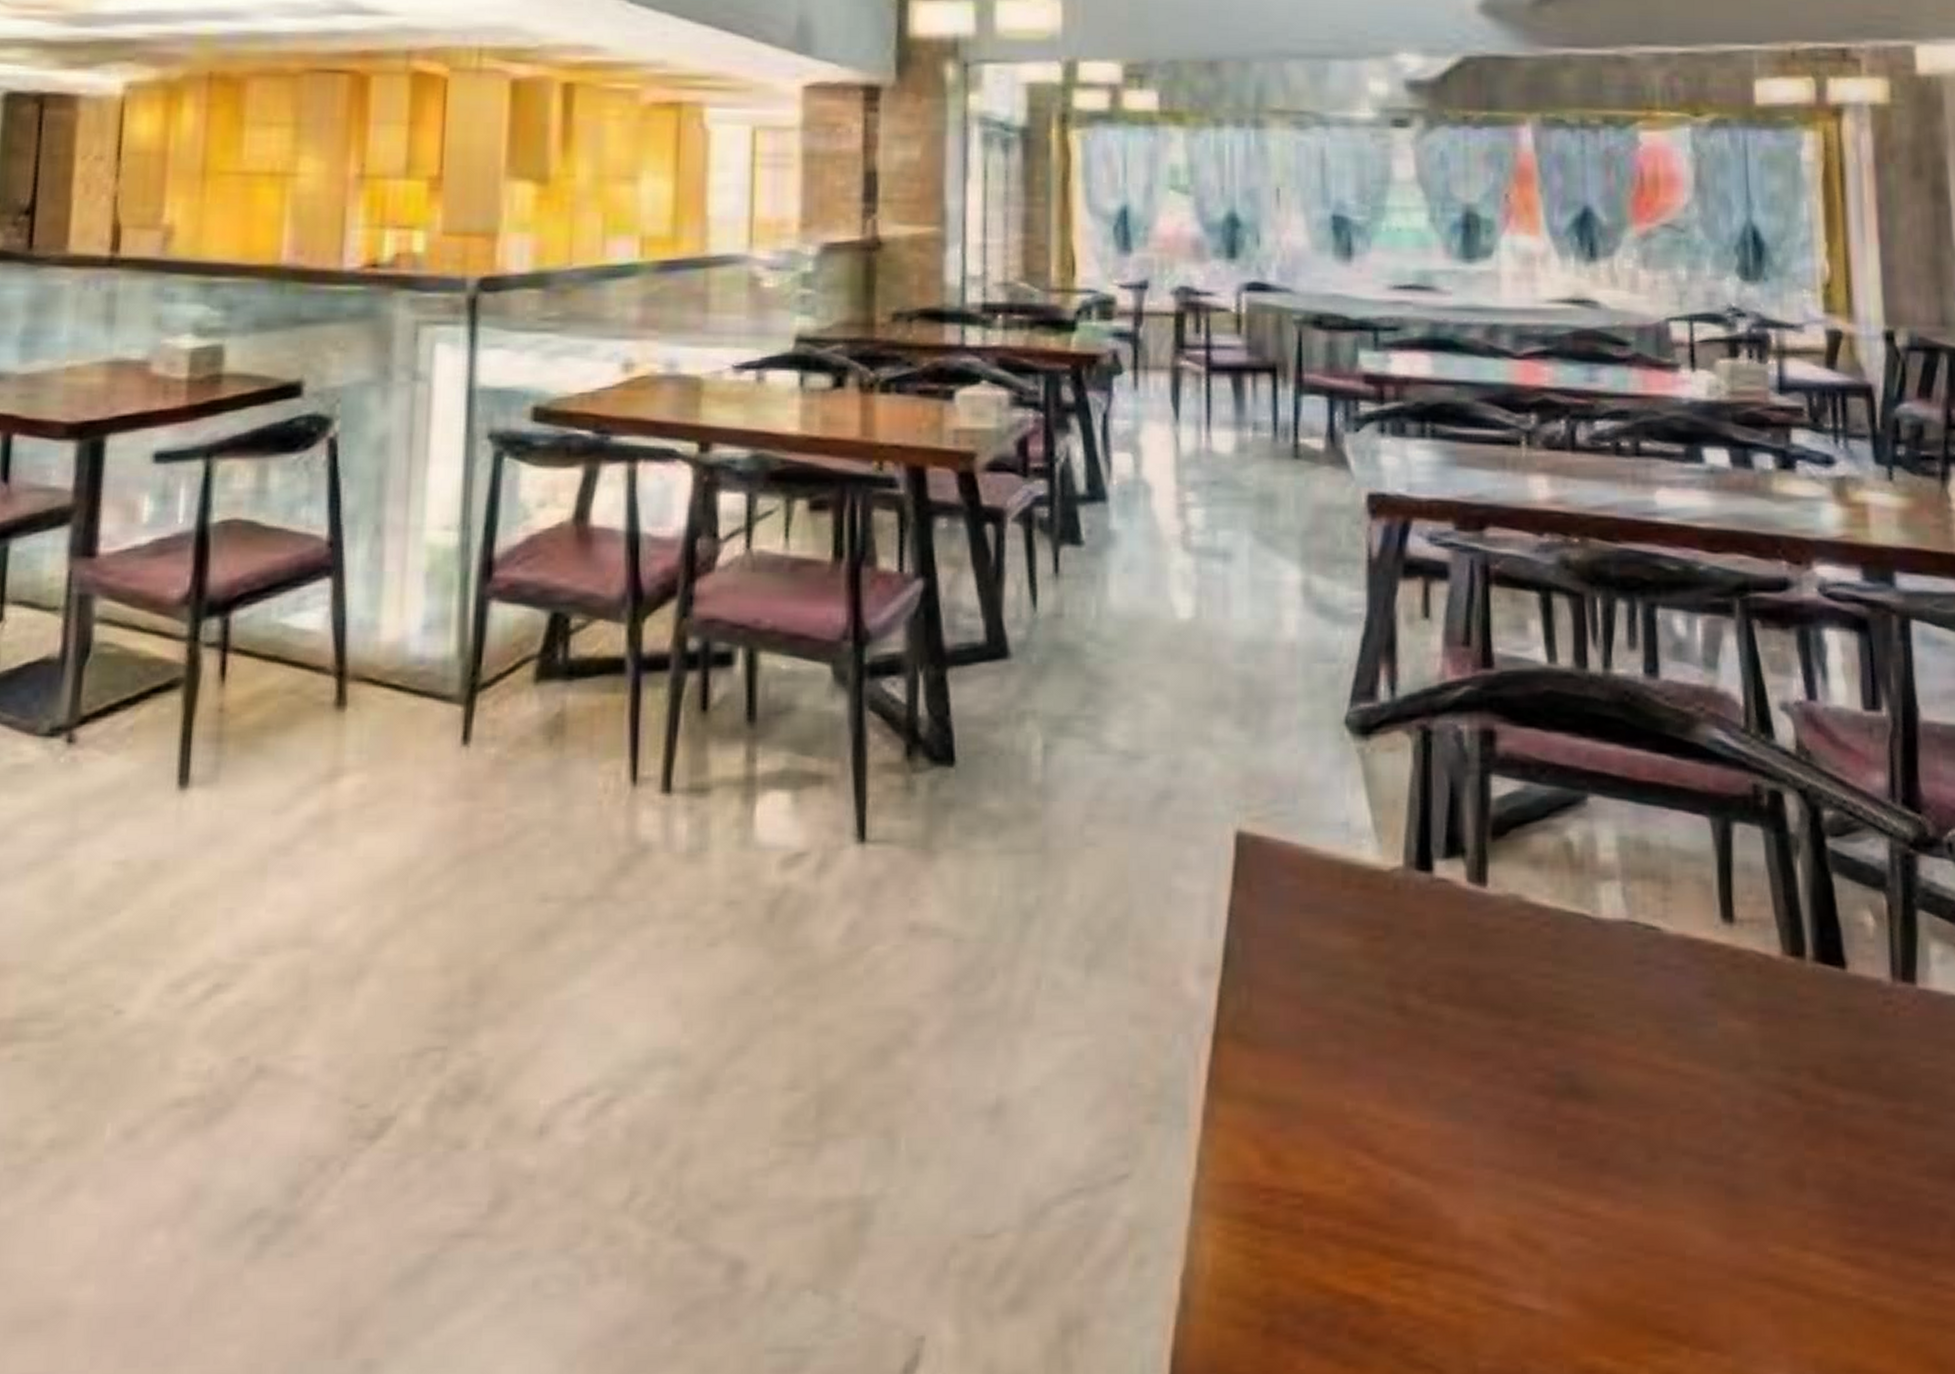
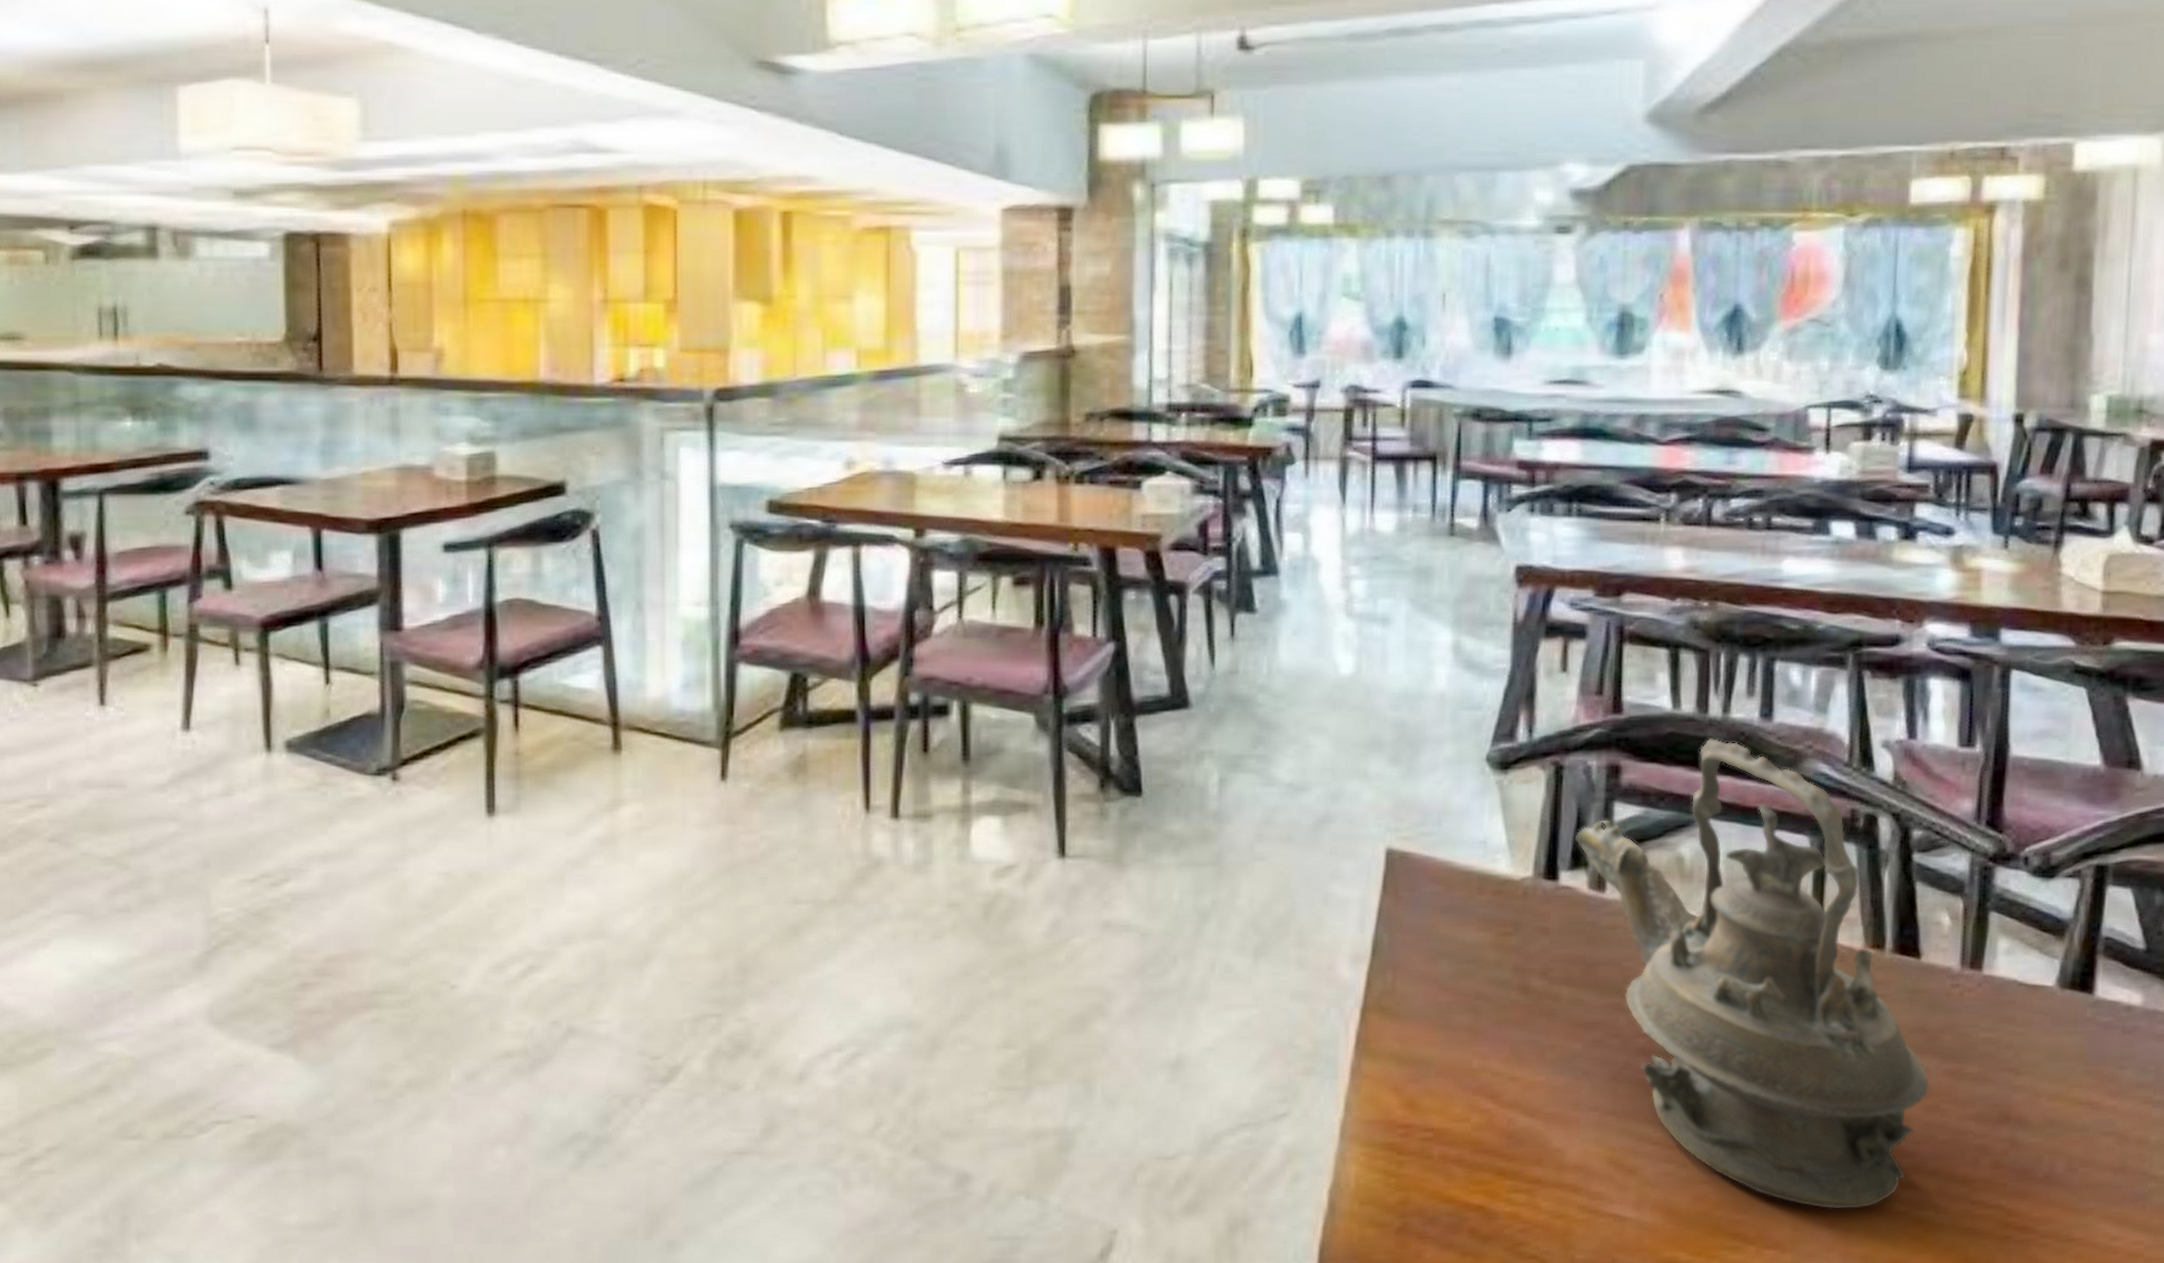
teapot: none [1448,699,1872,1296] -> present [1574,739,1930,1210]

